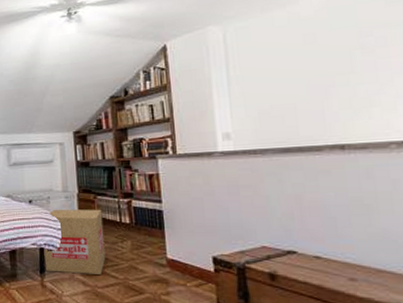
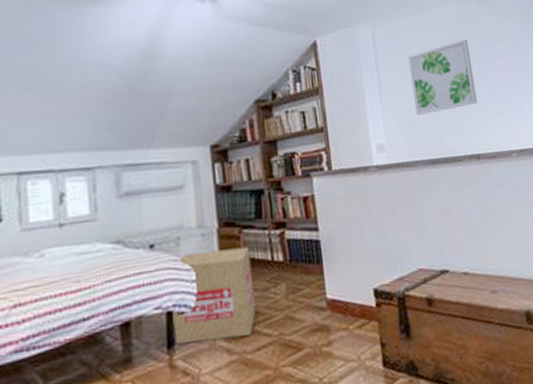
wall art: none [261,30,346,106] -> present [407,40,478,115]

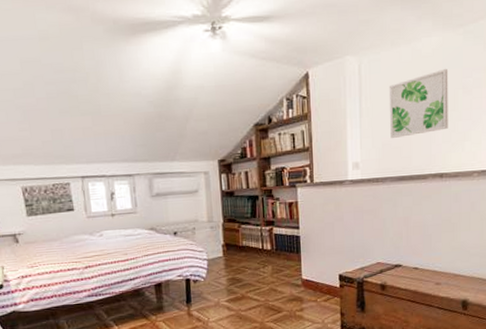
cardboard box: present [172,246,256,344] -> none [190,237,249,301]

